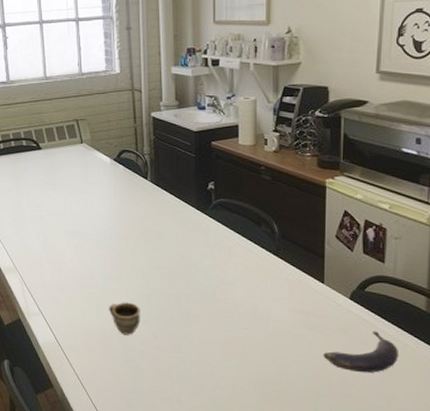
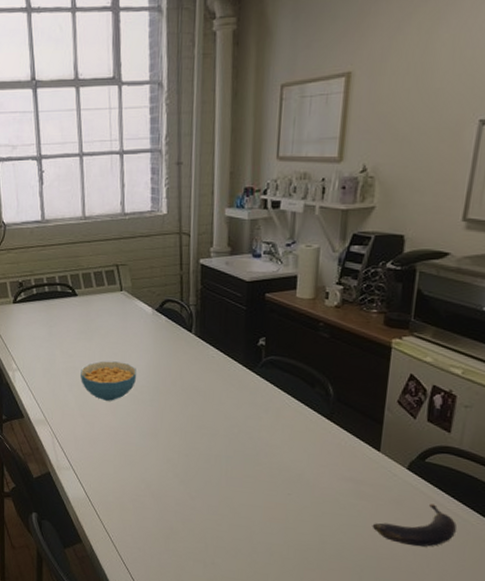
cereal bowl: none [47,209,99,247] -> present [81,361,137,401]
cup: present [109,302,140,335] -> none [143,460,177,494]

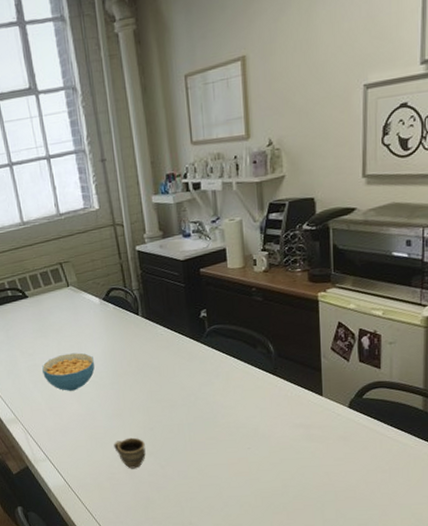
cup: none [143,460,177,494] -> present [114,437,146,469]
banana: present [372,504,457,547] -> none [325,435,398,476]

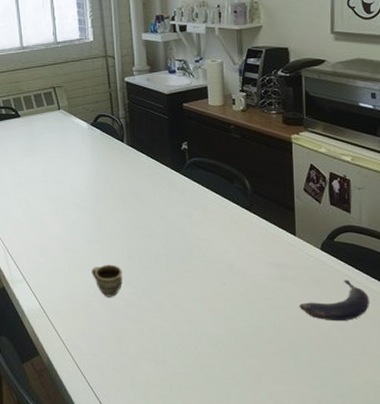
cereal bowl: present [42,352,95,391] -> none [28,174,79,212]
banana: none [325,435,398,476] -> present [299,279,369,322]

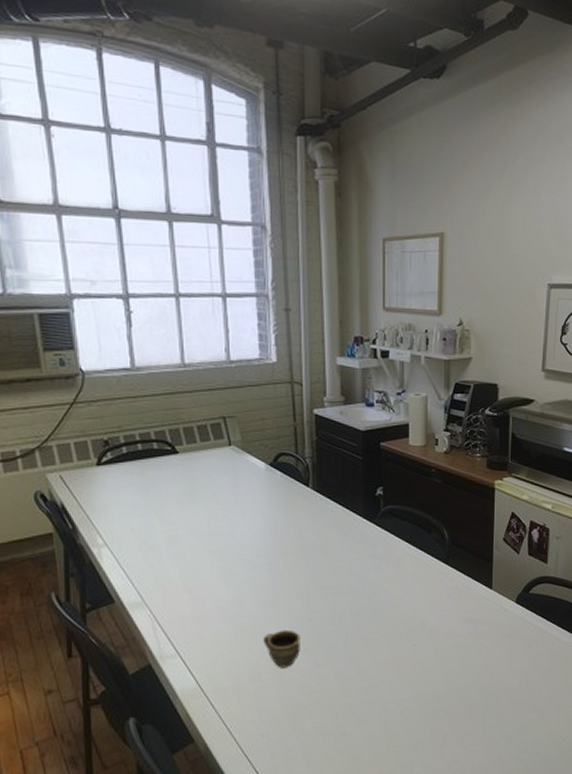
banana: present [299,279,369,322] -> none [490,632,558,676]

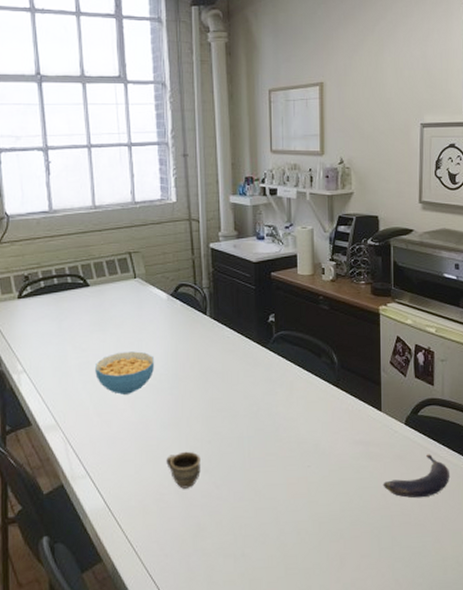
cereal bowl: none [185,525,252,571] -> present [95,351,155,395]
banana: none [490,632,558,676] -> present [383,454,449,498]

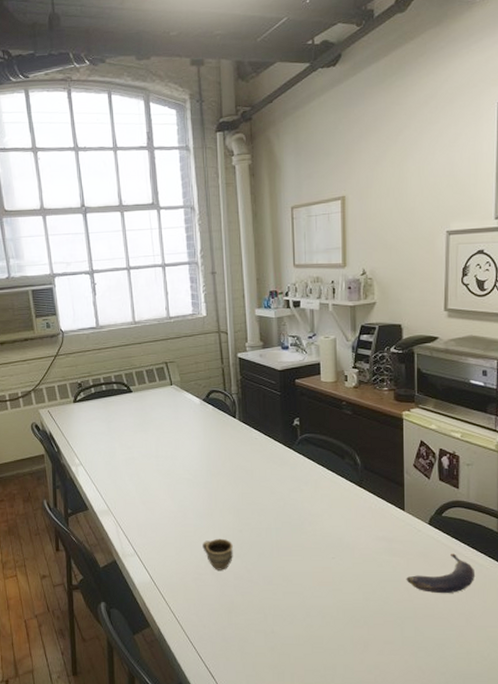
cereal bowl: present [95,351,155,395] -> none [139,449,191,487]

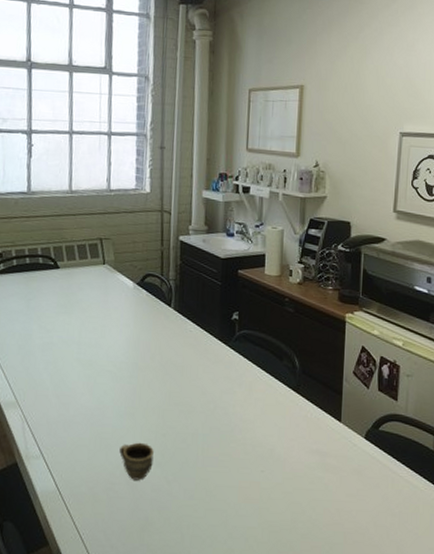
banana: present [406,553,474,594] -> none [337,472,408,518]

